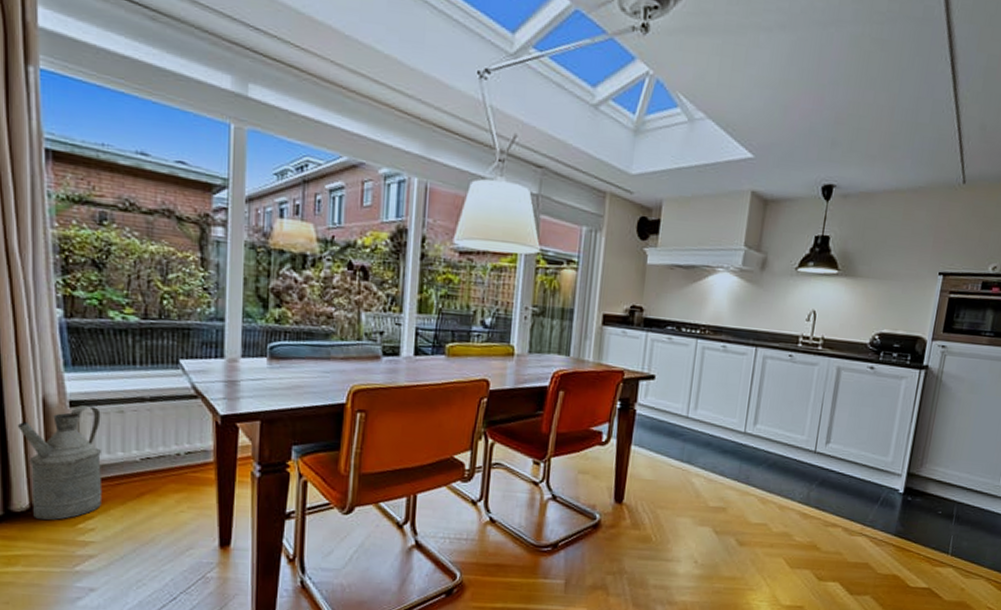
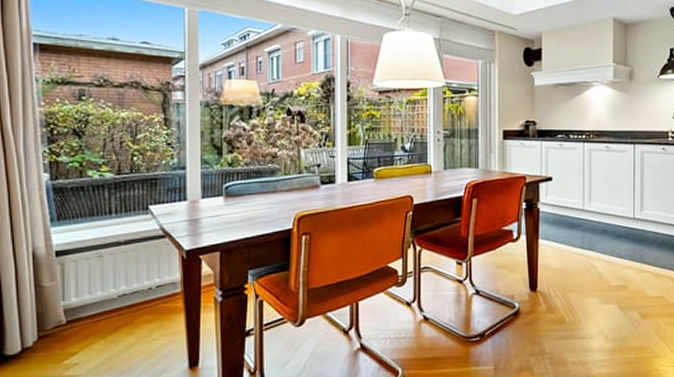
watering can: present [17,405,103,521] -> none [10,254,85,360]

